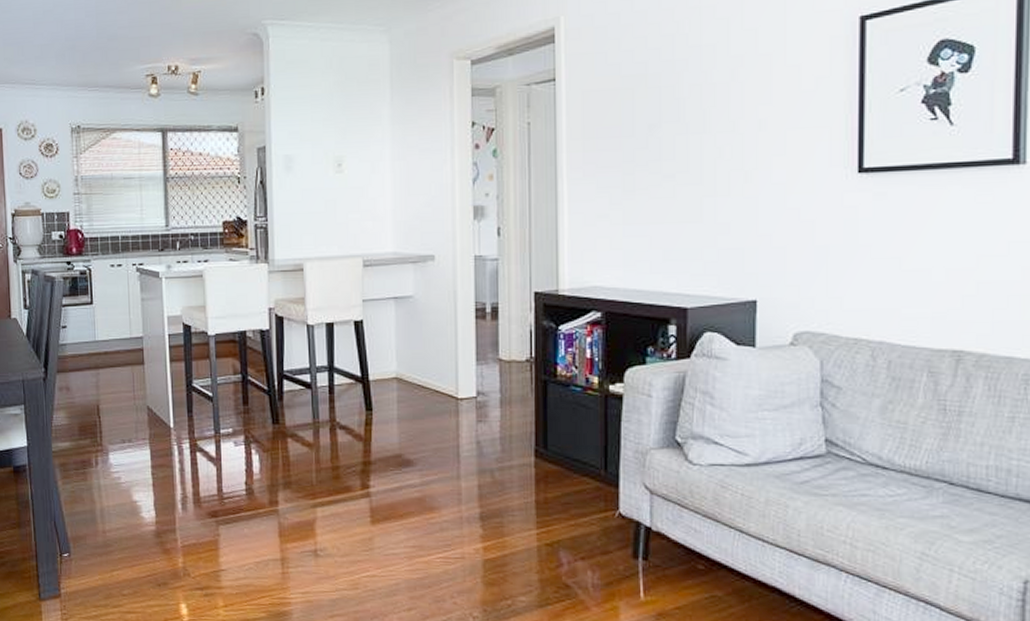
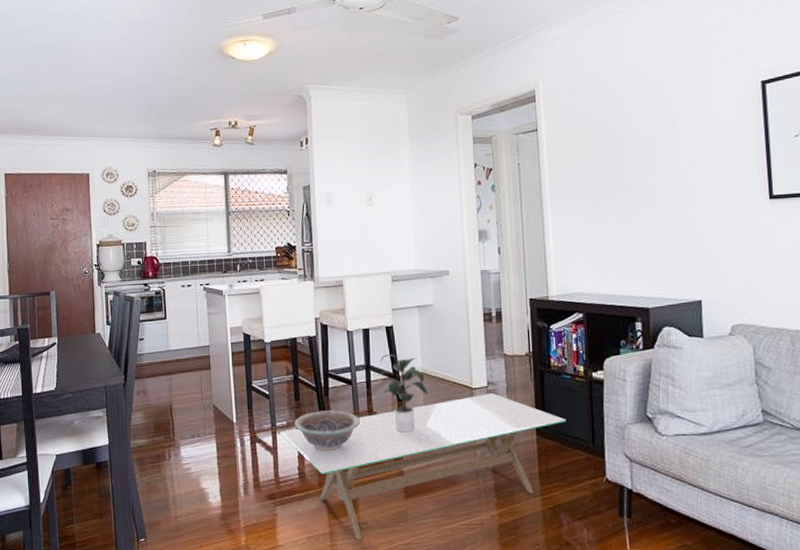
coffee table: none [225,405,573,568] -> present [280,393,566,540]
decorative bowl: none [242,418,321,466] -> present [295,410,361,452]
potted plant: none [344,354,403,448] -> present [379,354,428,433]

